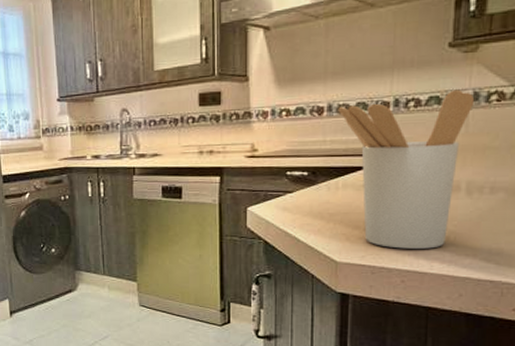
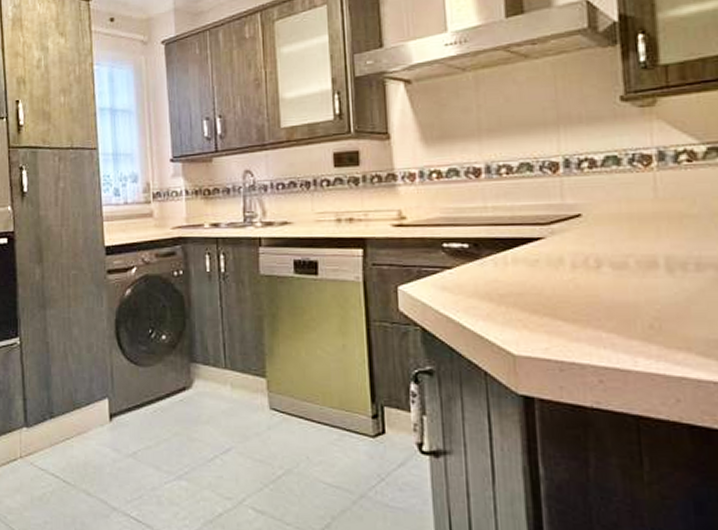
utensil holder: present [338,89,475,249] -> none [498,148,661,340]

